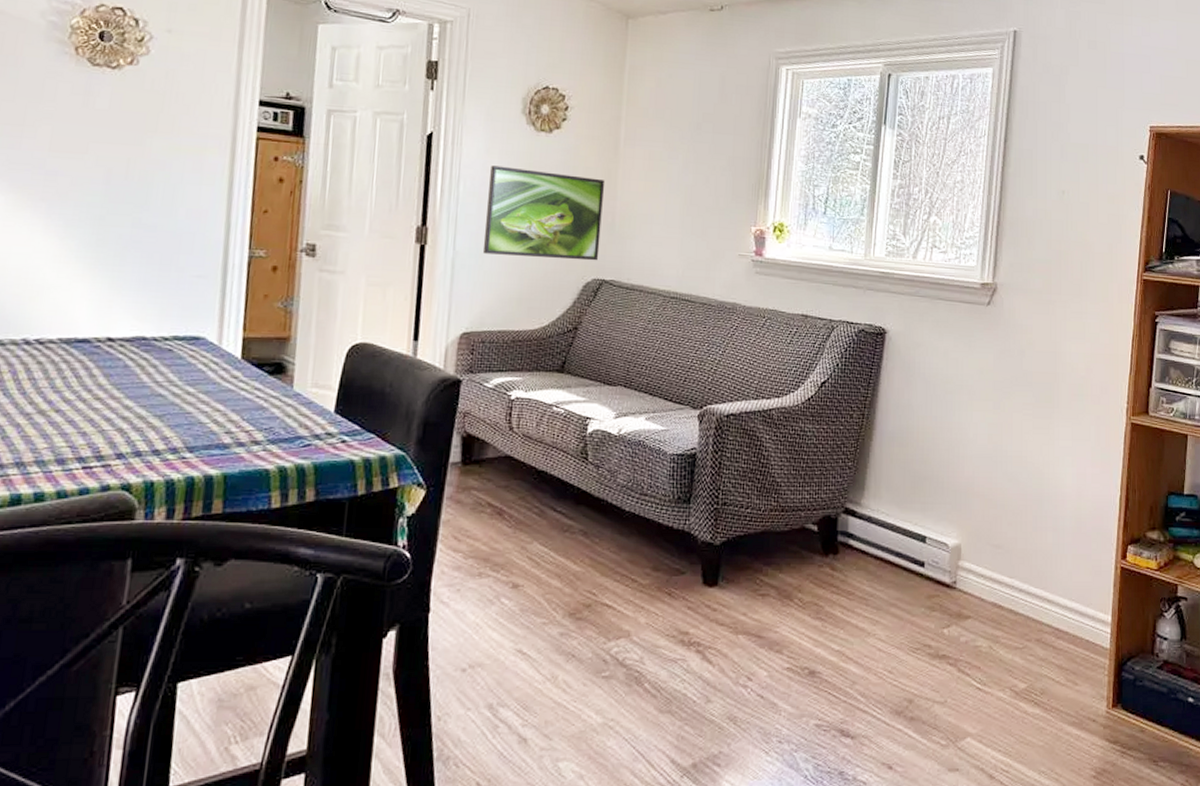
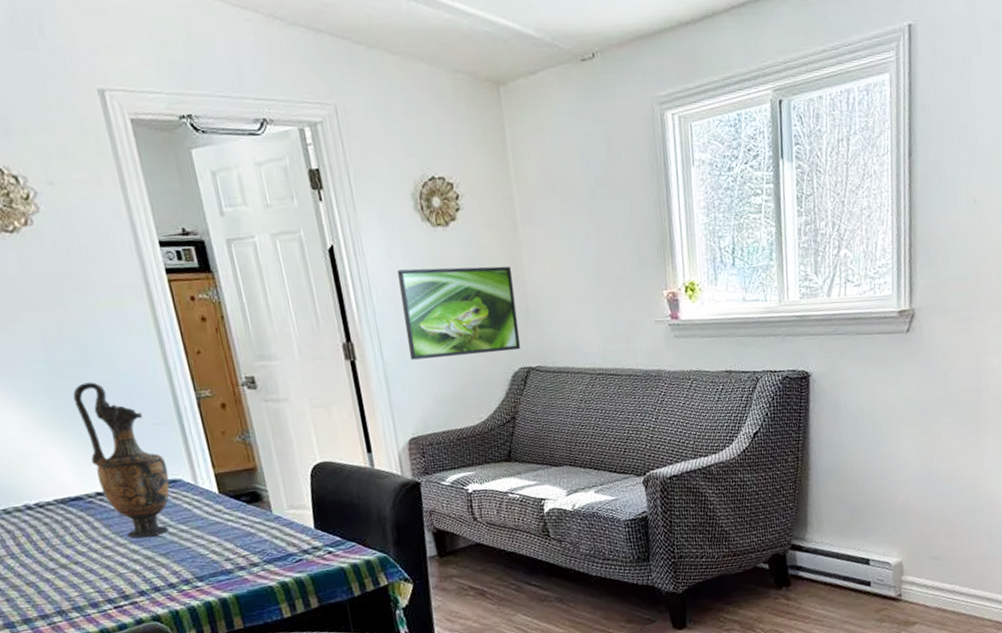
vase: none [114,223,195,394] -> present [73,382,170,538]

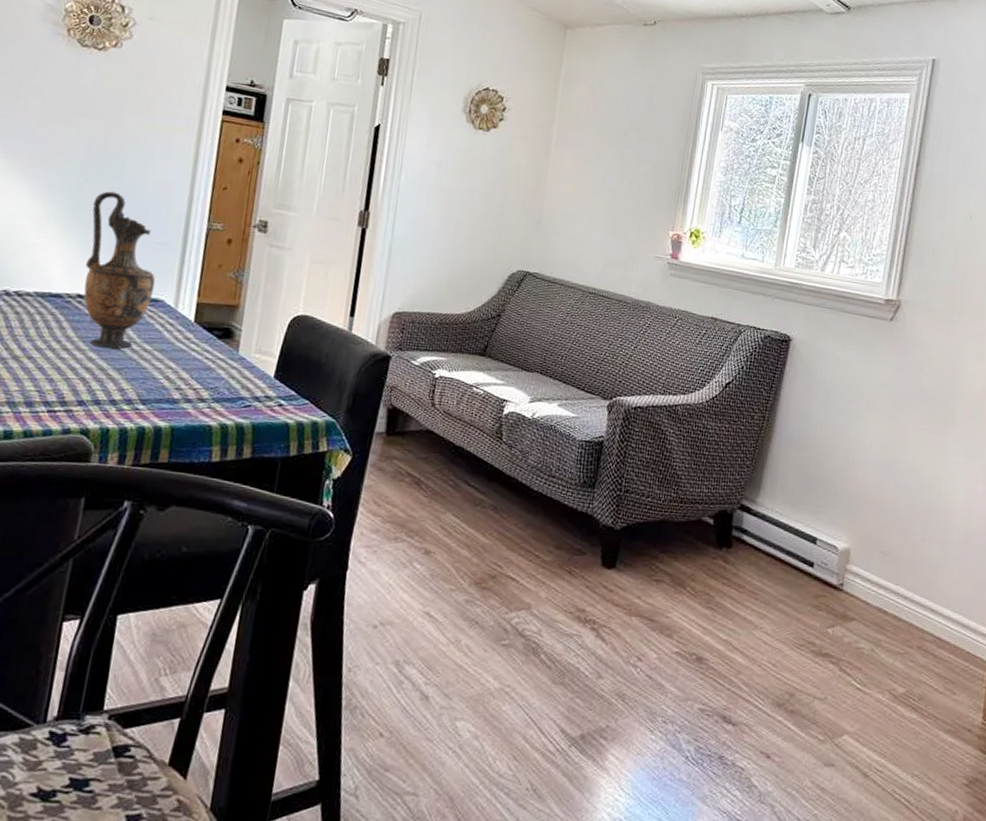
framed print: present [397,266,521,360] -> none [418,158,536,254]

